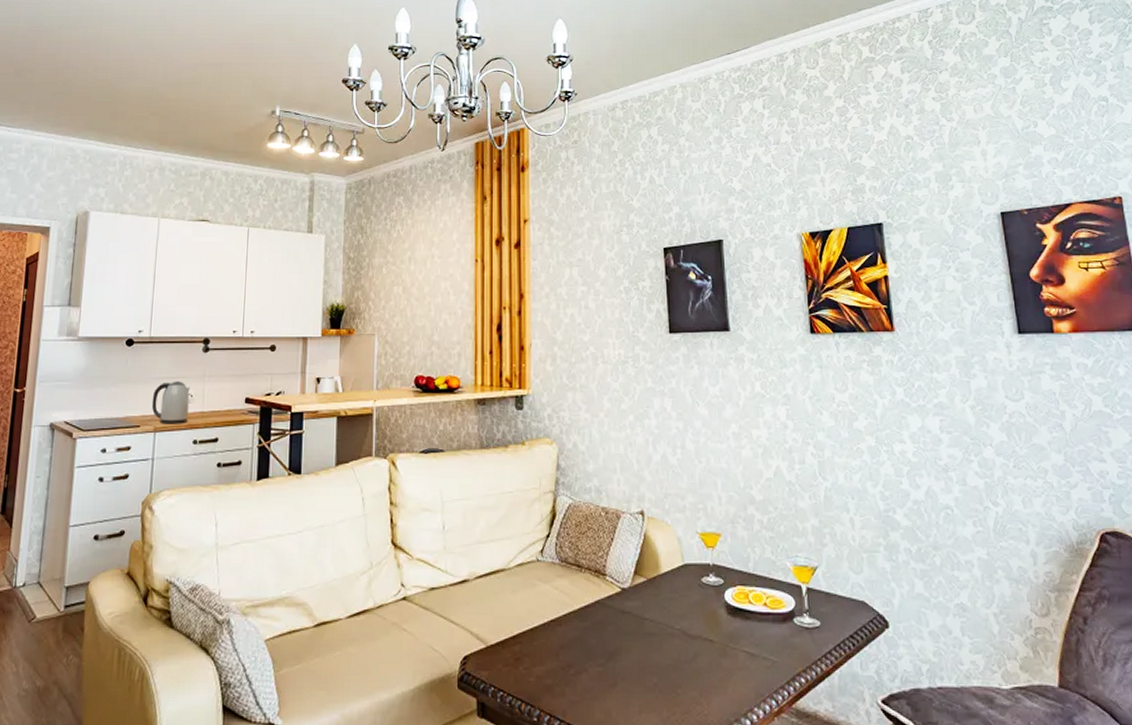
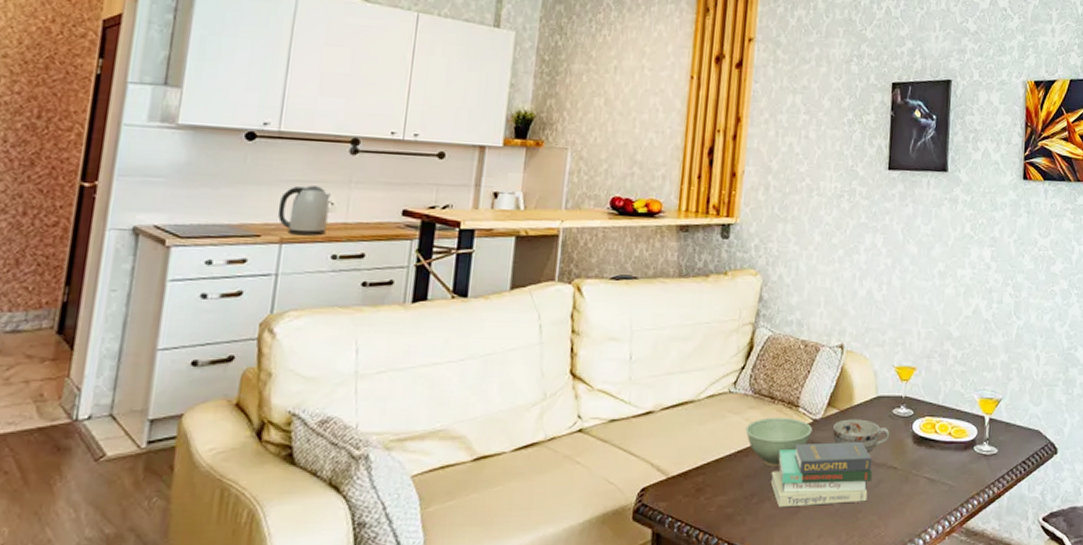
bowl: none [556,586,621,638] -> present [745,417,812,468]
books: none [585,612,688,680] -> present [770,442,872,508]
teacup: none [643,588,702,625] -> present [833,419,890,454]

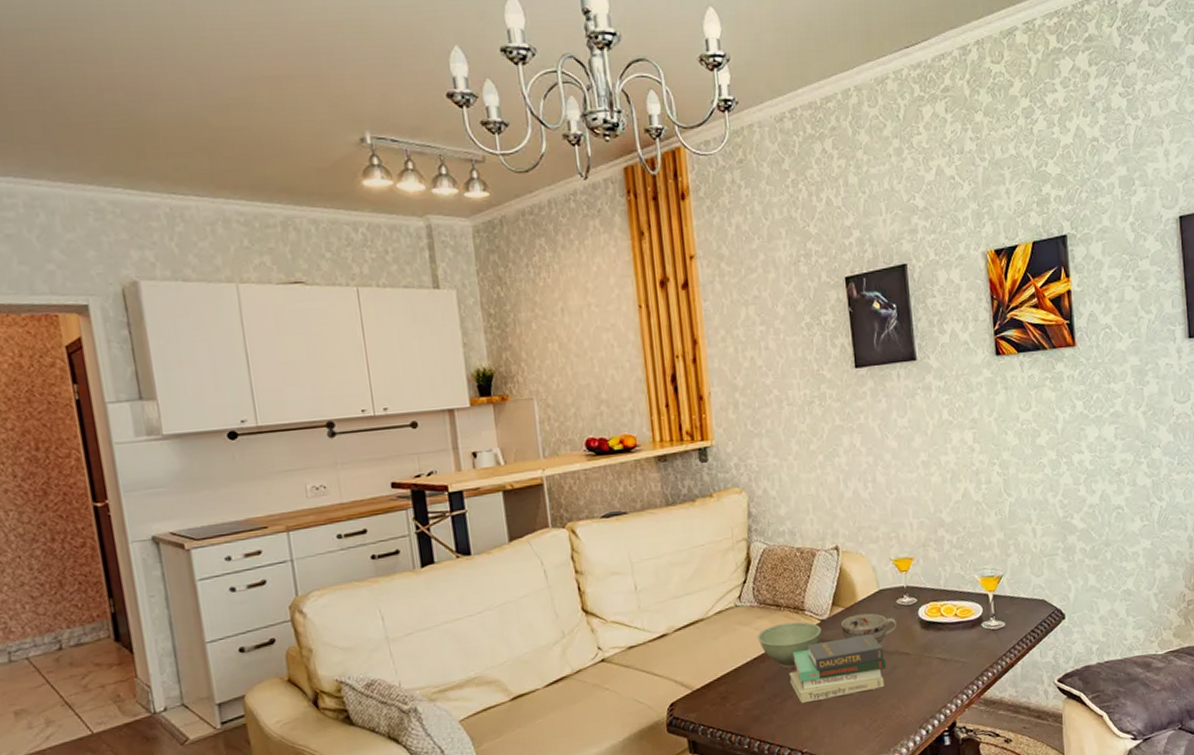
kettle: present [277,186,331,236] -> none [275,473,326,522]

